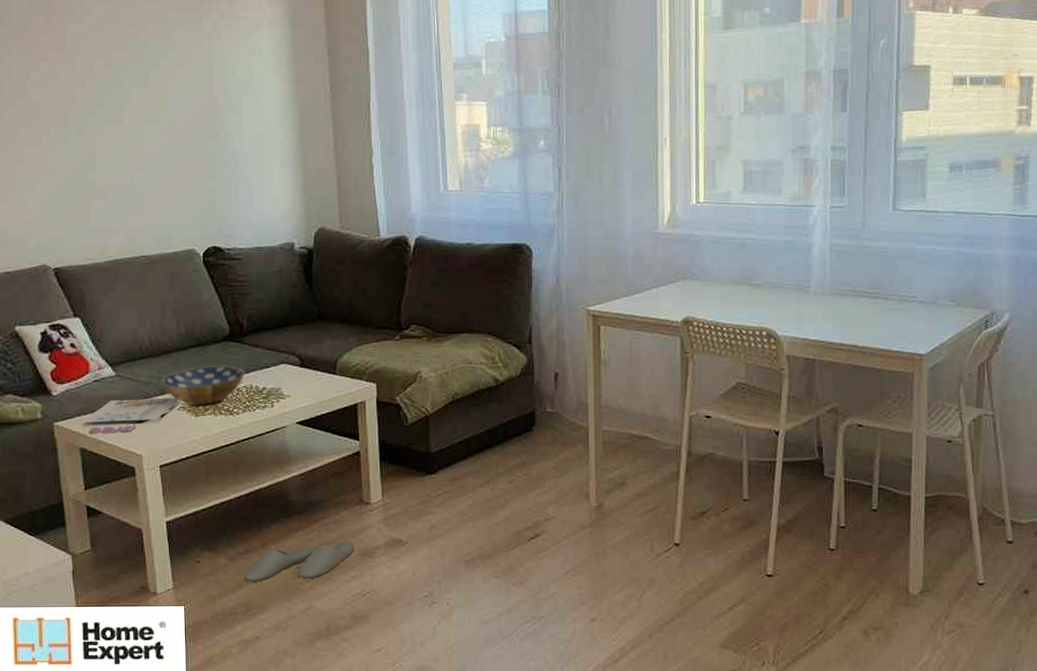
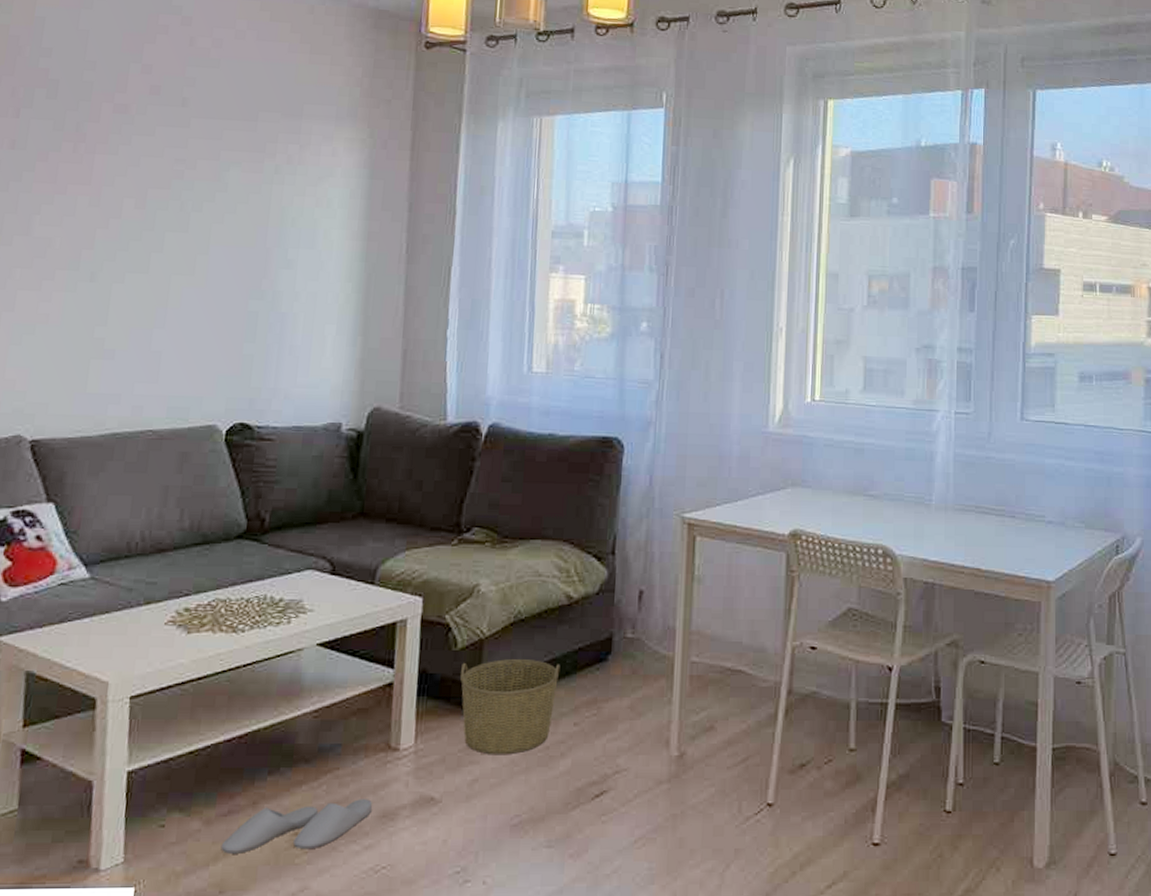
magazine: present [81,397,181,435] -> none [33,608,172,654]
bowl: present [160,366,246,406] -> none [147,569,260,620]
basket: none [413,431,494,507] -> present [460,659,560,755]

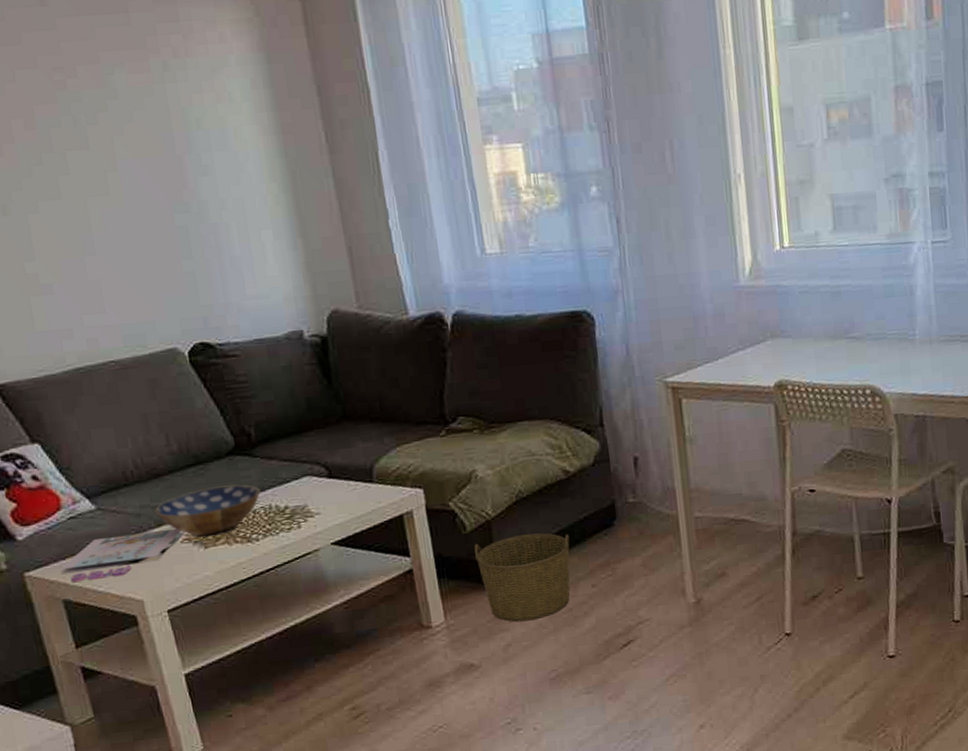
magazine: none [33,608,172,654] -> present [59,528,185,583]
bowl: none [147,569,260,620] -> present [154,484,261,537]
slippers: present [220,799,373,854] -> none [288,672,419,732]

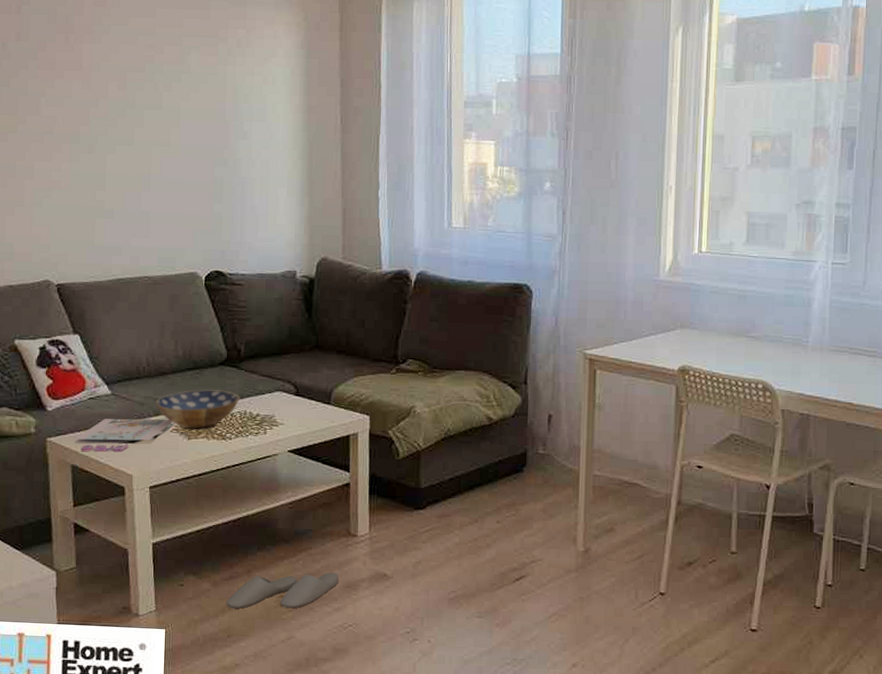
slippers: none [288,672,419,732] -> present [226,572,339,609]
basket: present [474,533,570,622] -> none [403,468,484,544]

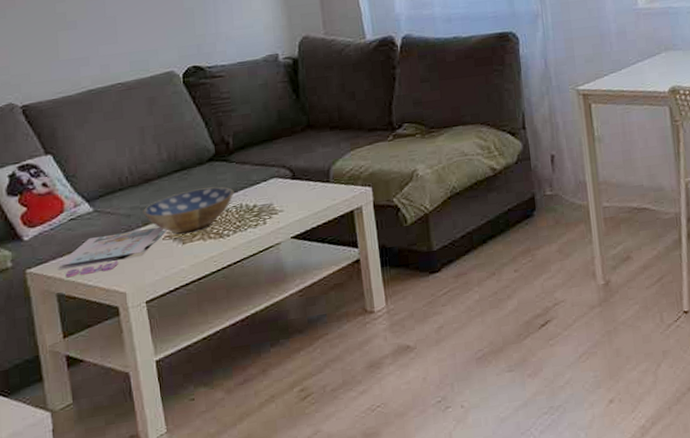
slippers: present [226,572,339,609] -> none [243,354,361,414]

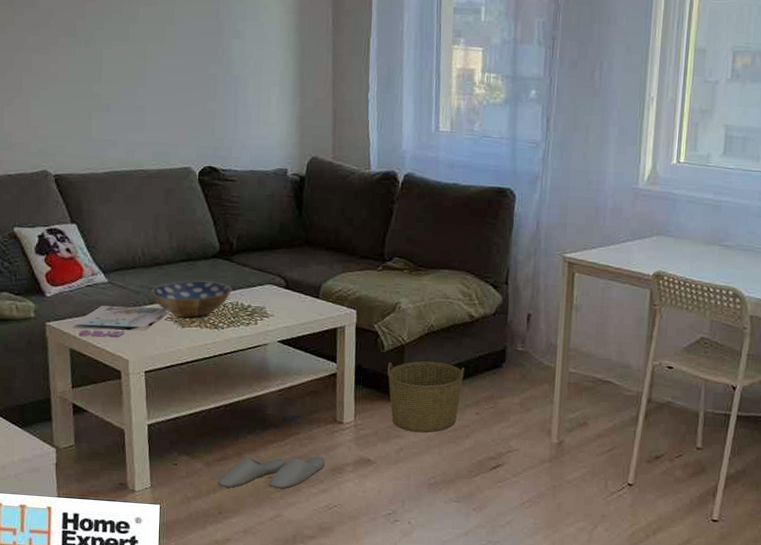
slippers: none [243,354,361,414] -> present [217,456,325,489]
basket: none [413,224,496,305] -> present [387,361,465,433]

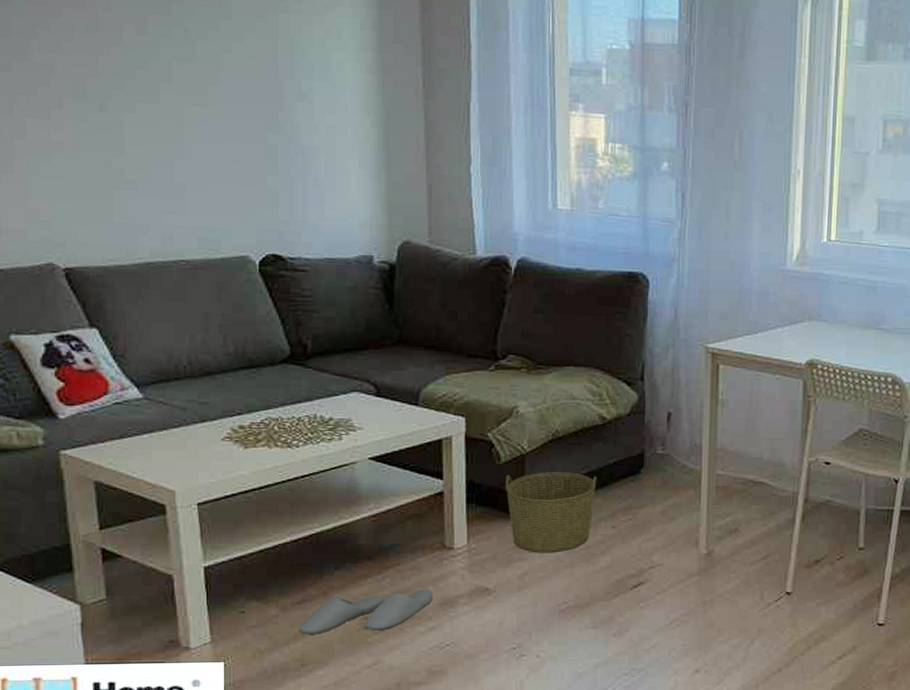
magazine: present [72,306,169,338] -> none [97,425,227,466]
bowl: present [150,280,232,318] -> none [201,391,308,437]

